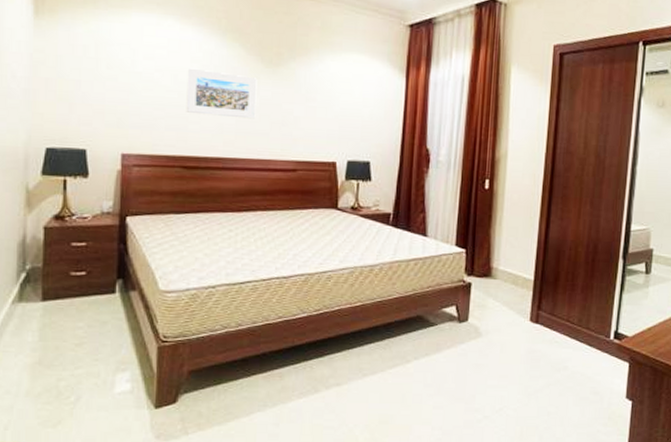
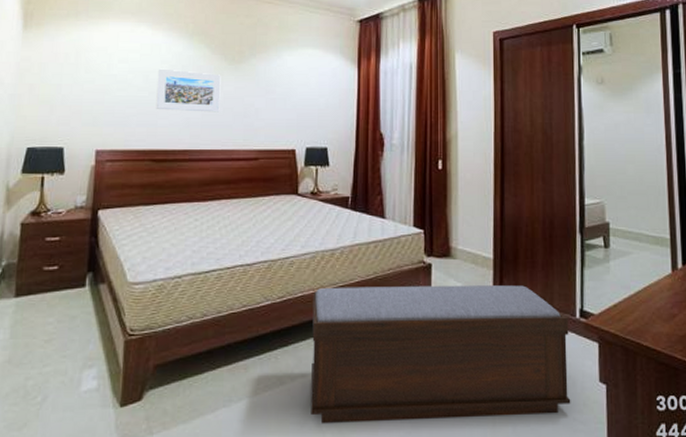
bench: none [344,302,603,430] -> present [311,285,571,424]

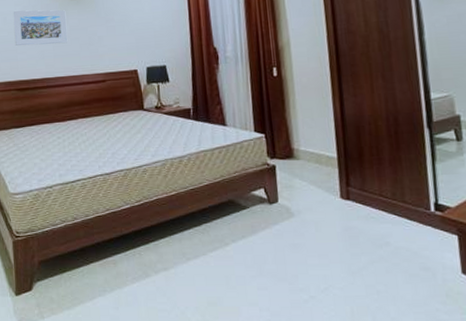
bench: present [311,285,571,424] -> none [166,182,433,312]

